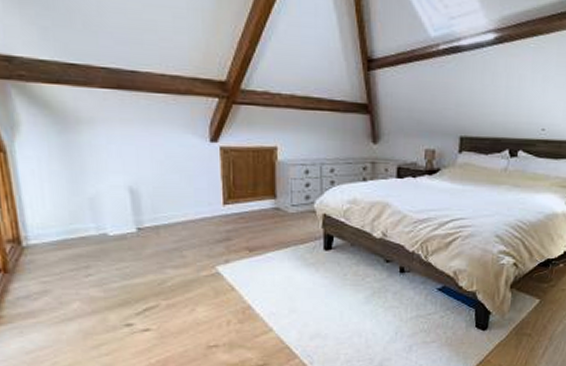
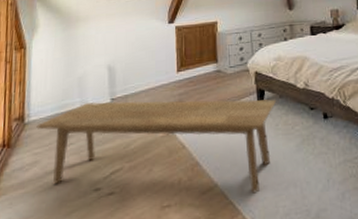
bench: none [39,229,347,340] -> present [36,98,277,194]

